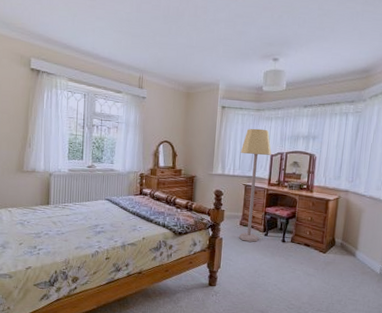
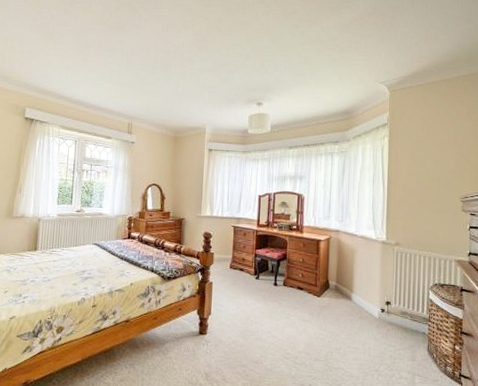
lamp: present [238,128,272,242] -> none [228,170,260,286]

